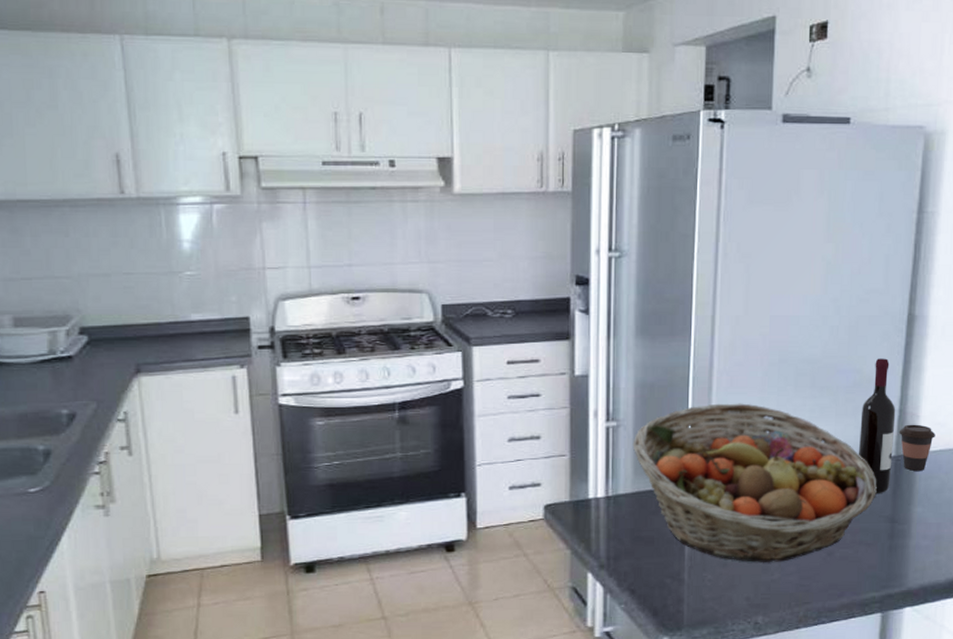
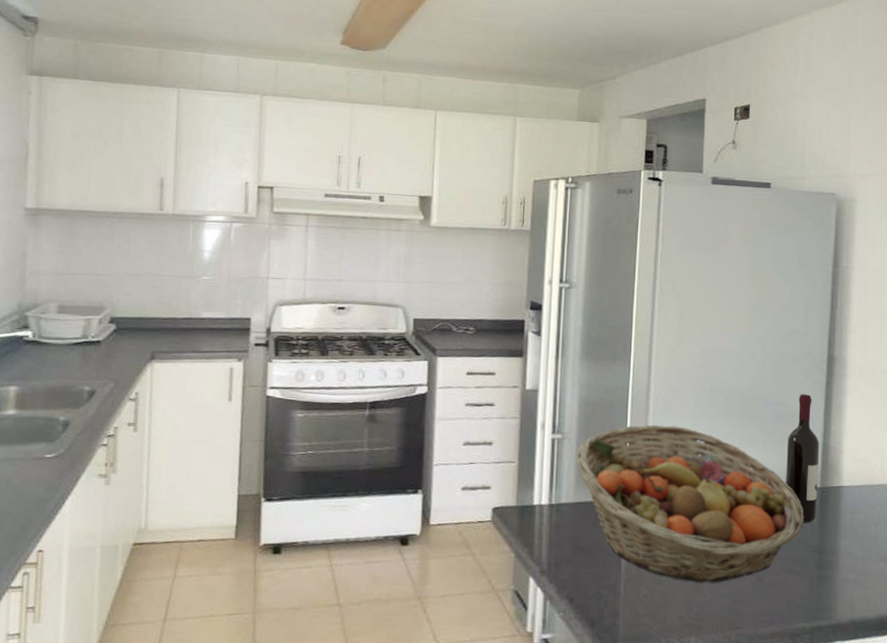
coffee cup: present [898,424,935,471] -> none [823,458,858,504]

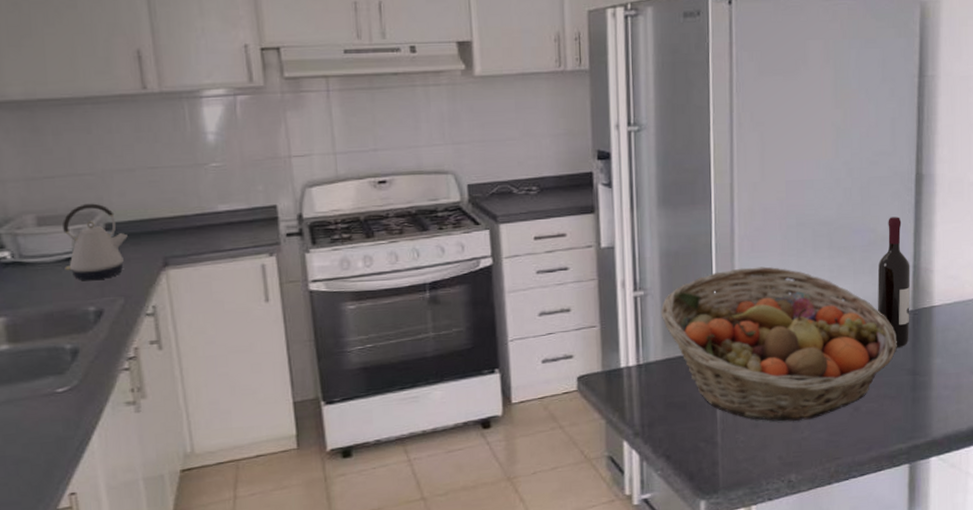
kettle: none [72,299,127,365] -> present [63,203,128,281]

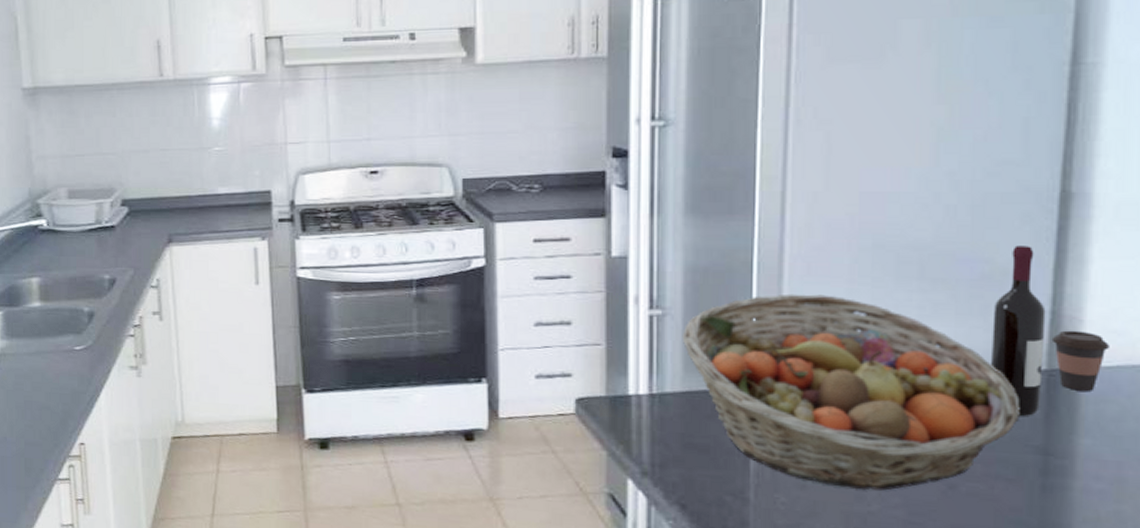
kettle: present [63,203,128,281] -> none [87,180,140,251]
coffee cup: none [914,278,949,324] -> present [1051,330,1109,391]

